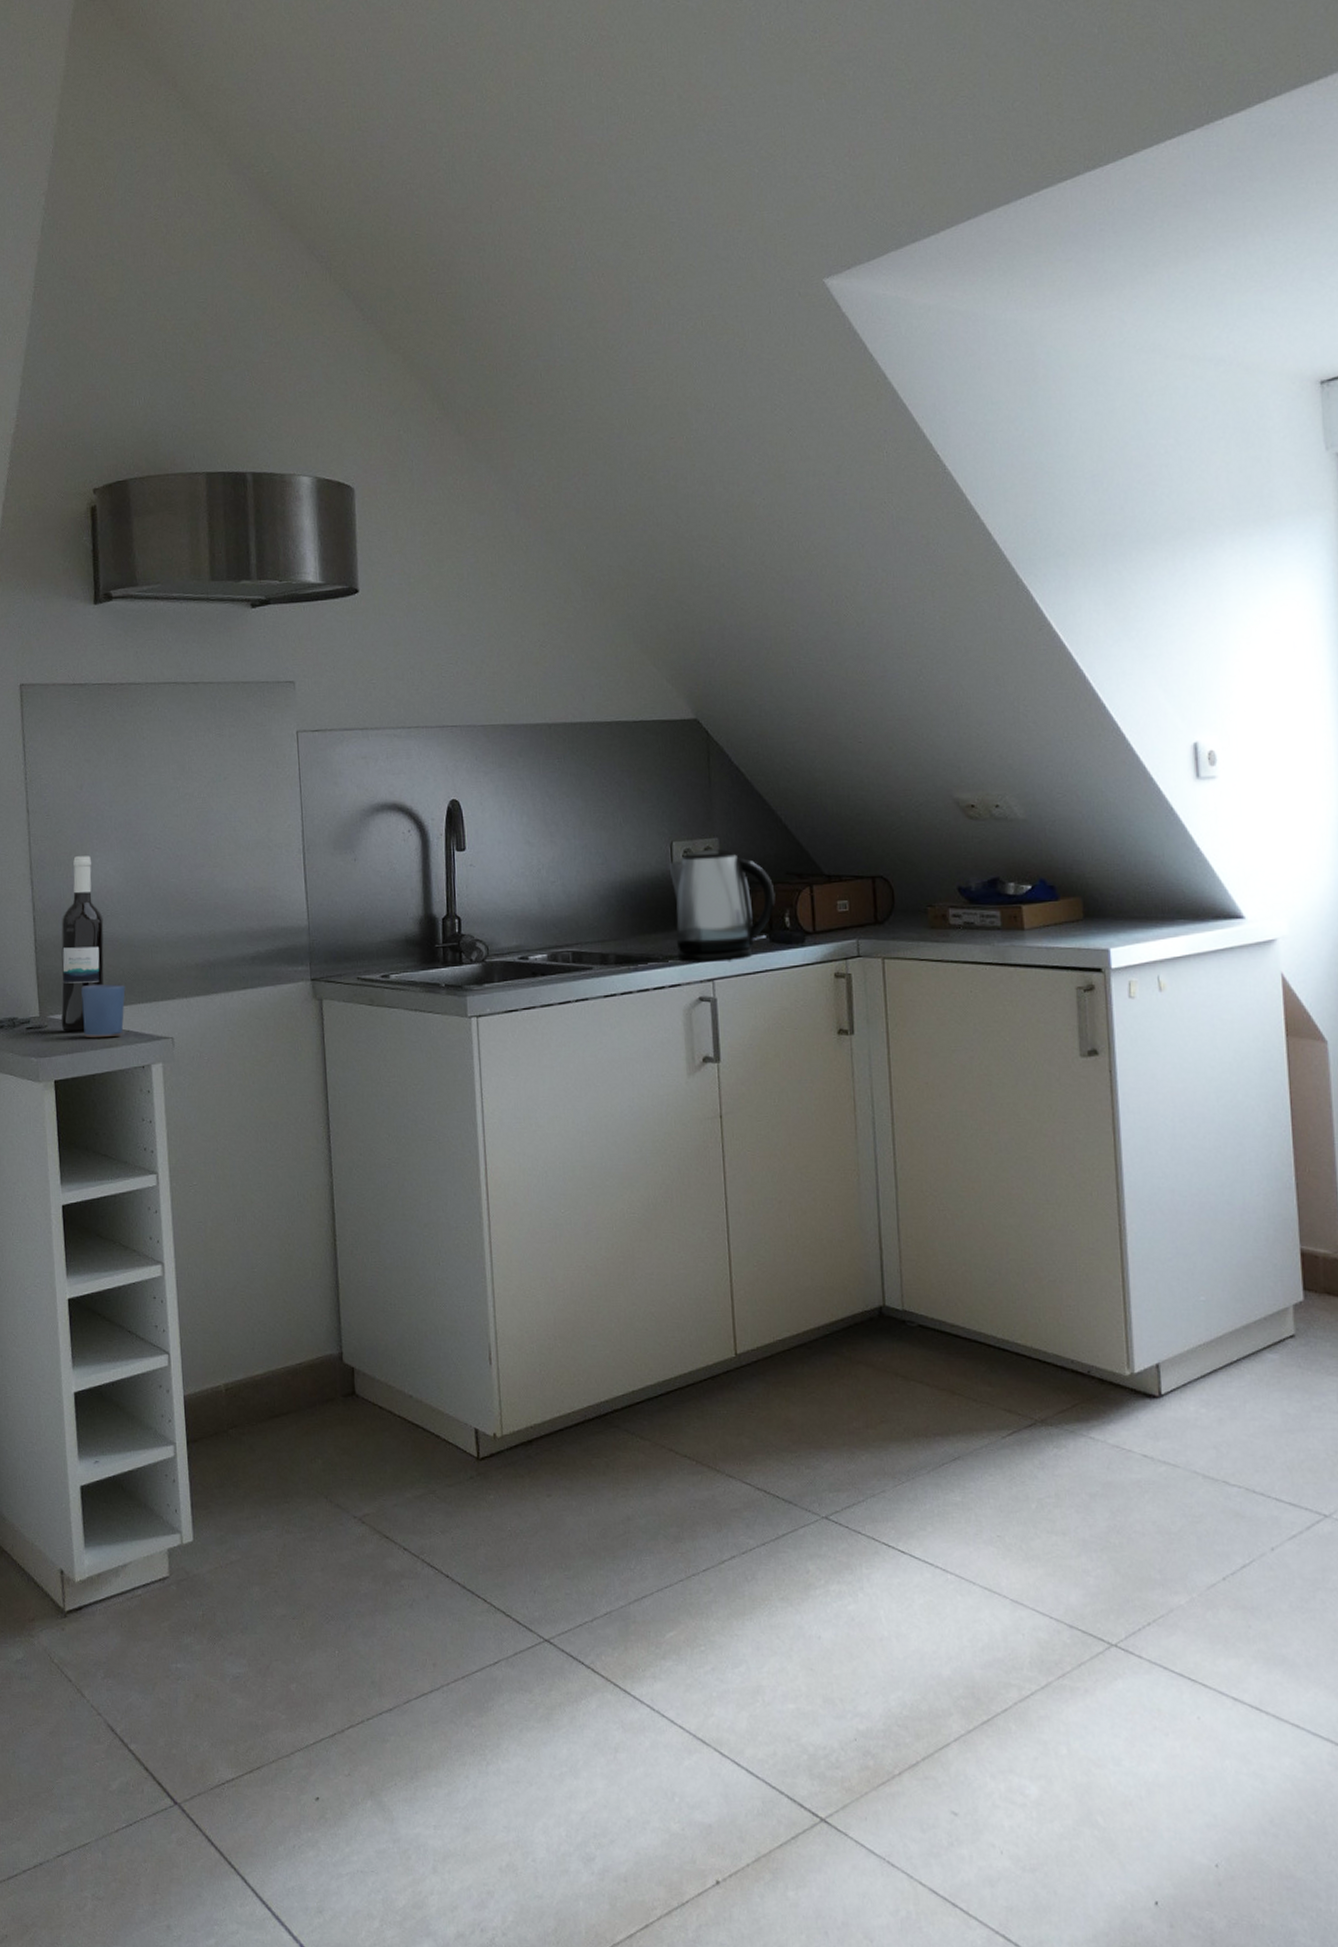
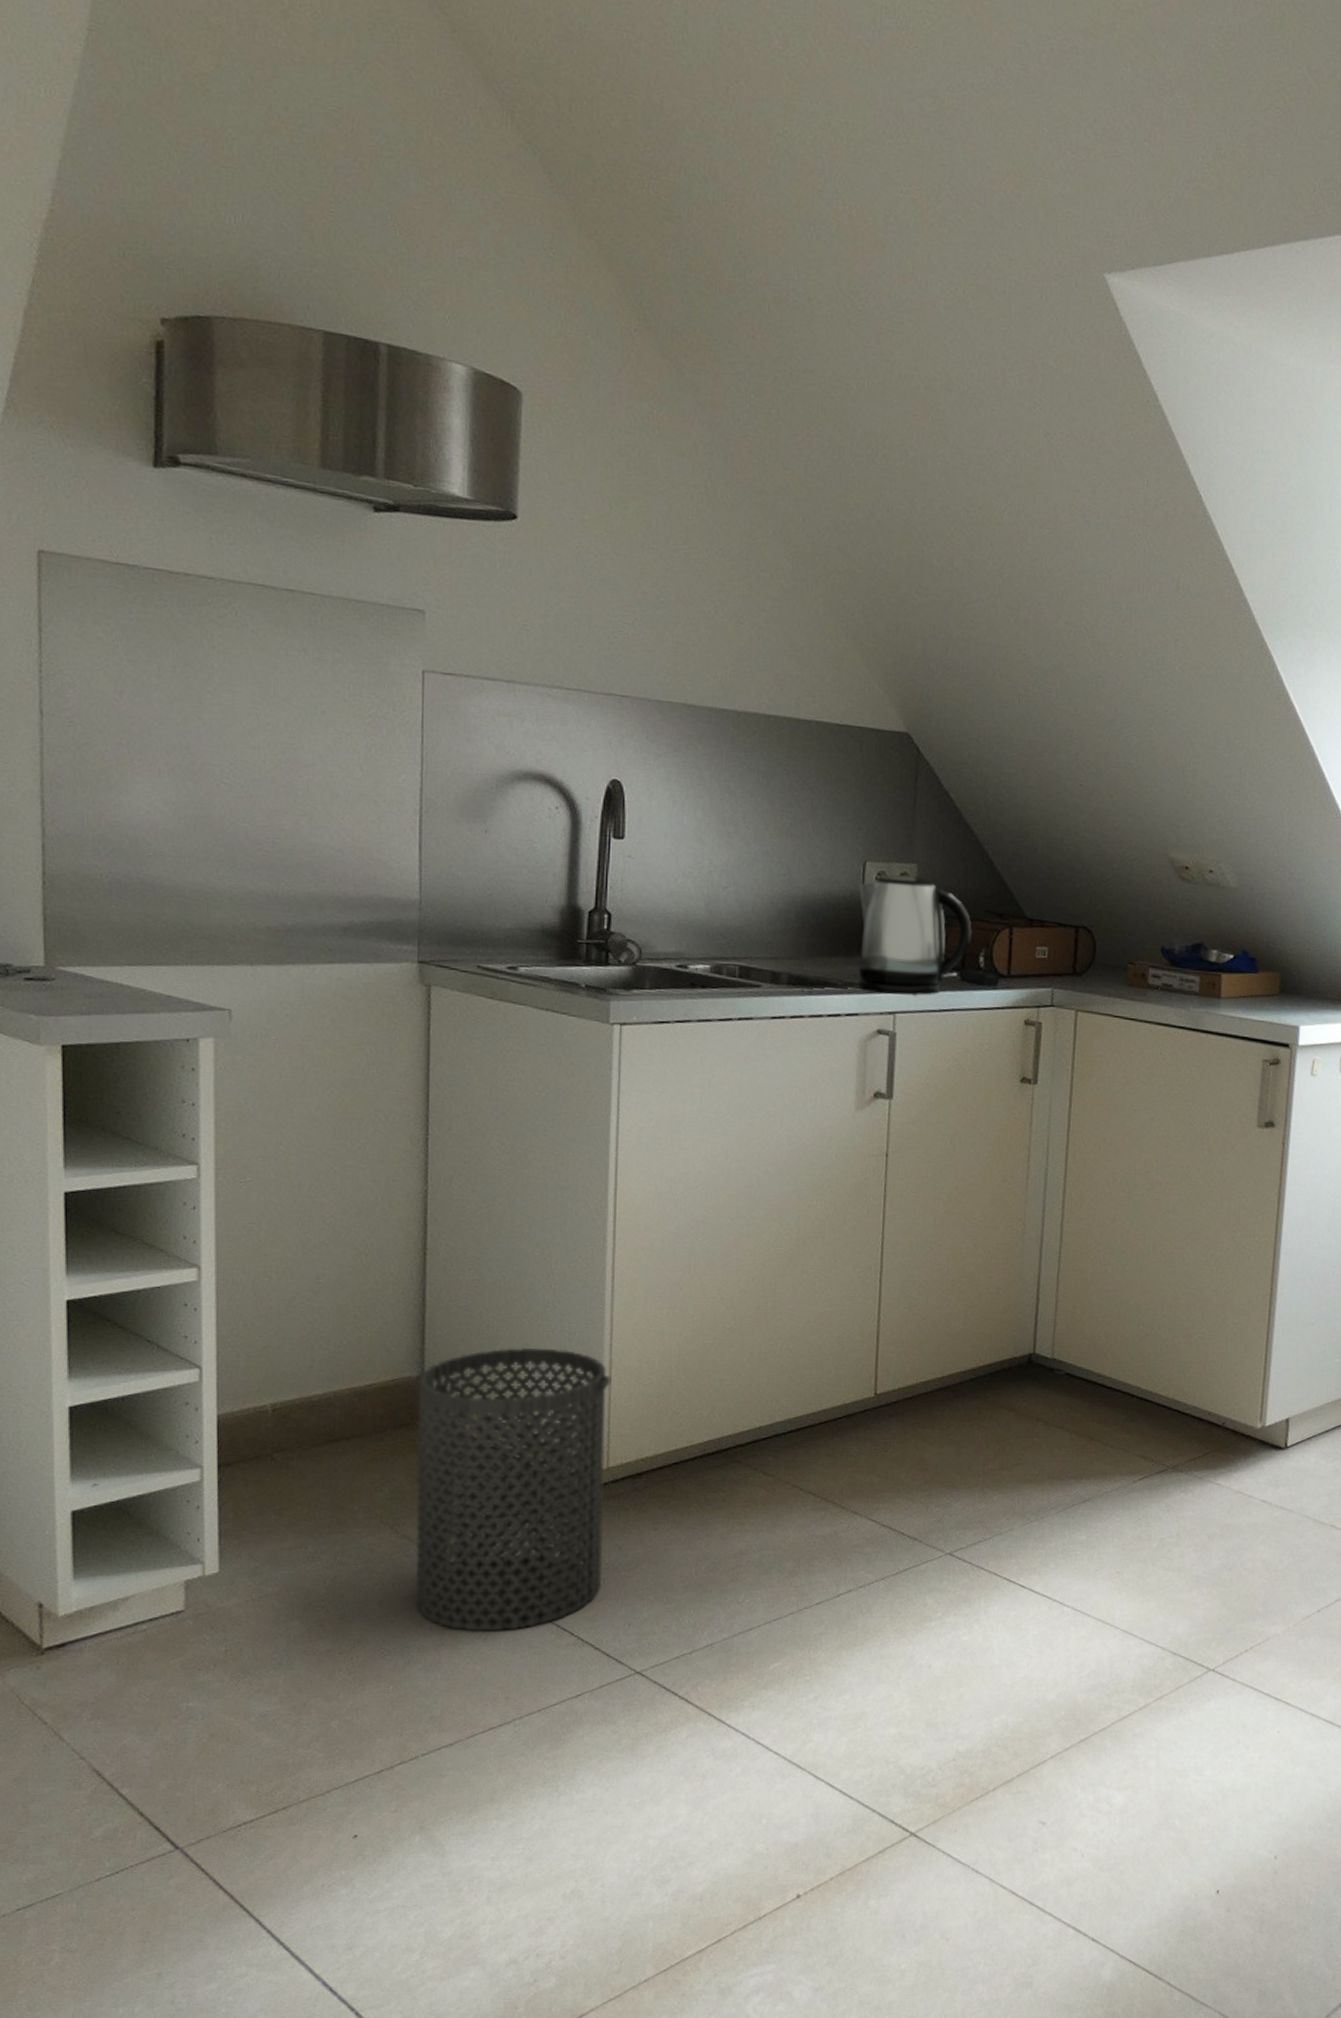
wine bottle: present [61,856,104,1033] -> none [75,778,143,991]
mug: present [81,984,126,1039] -> none [106,936,169,1002]
trash can: none [335,1323,507,1598] -> present [414,1348,611,1631]

